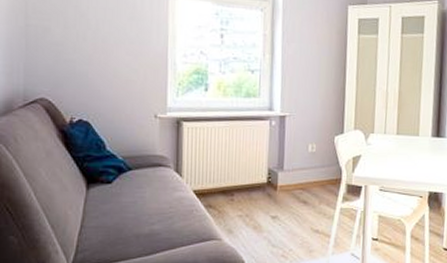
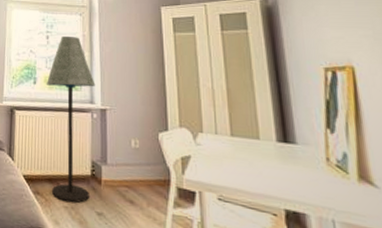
floor lamp: none [221,35,275,211] -> present [47,36,95,203]

